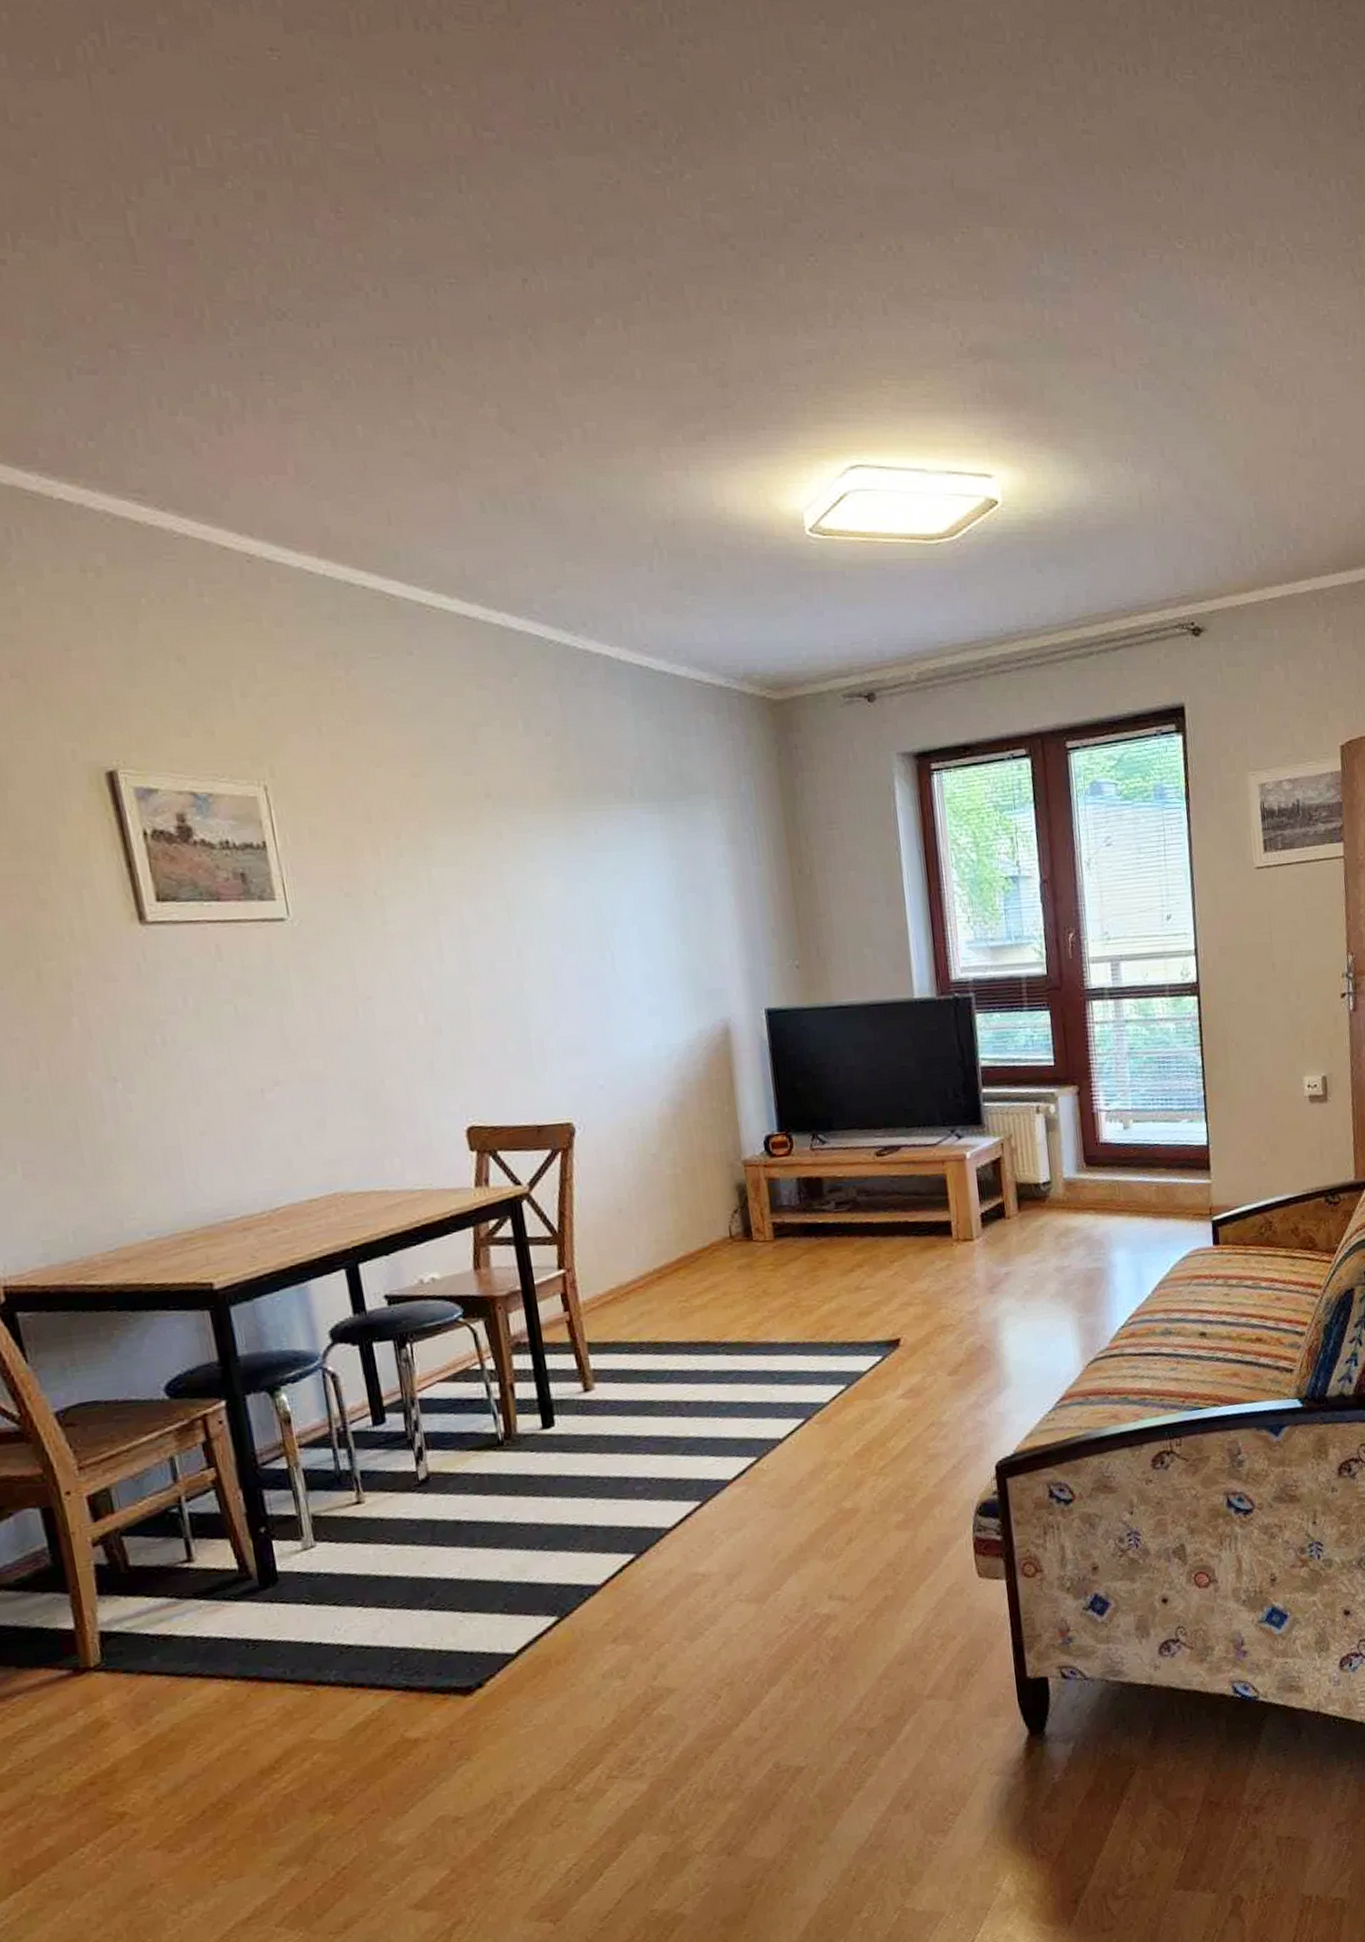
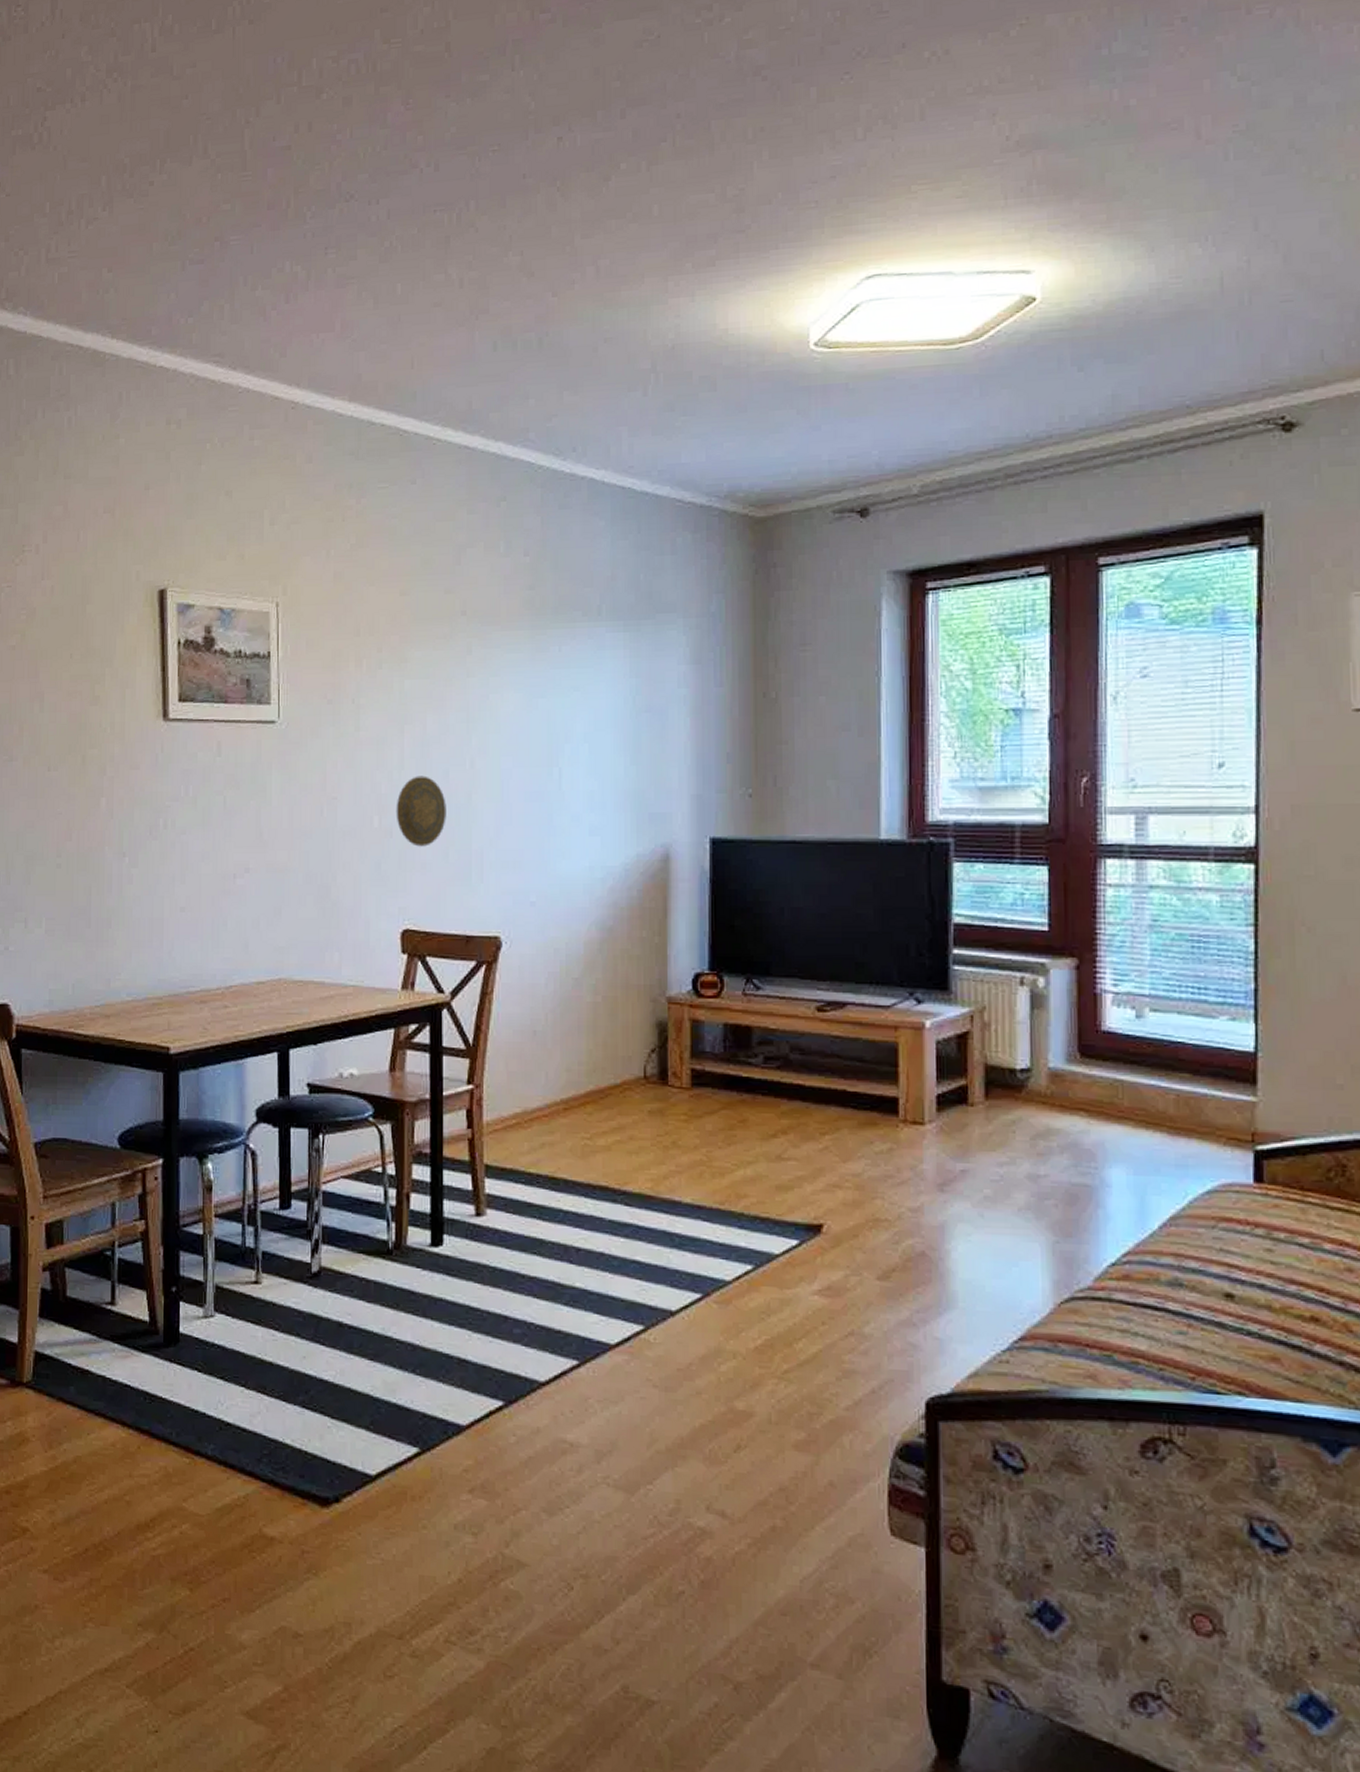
decorative plate: none [441,968,500,1042] -> present [396,775,446,847]

